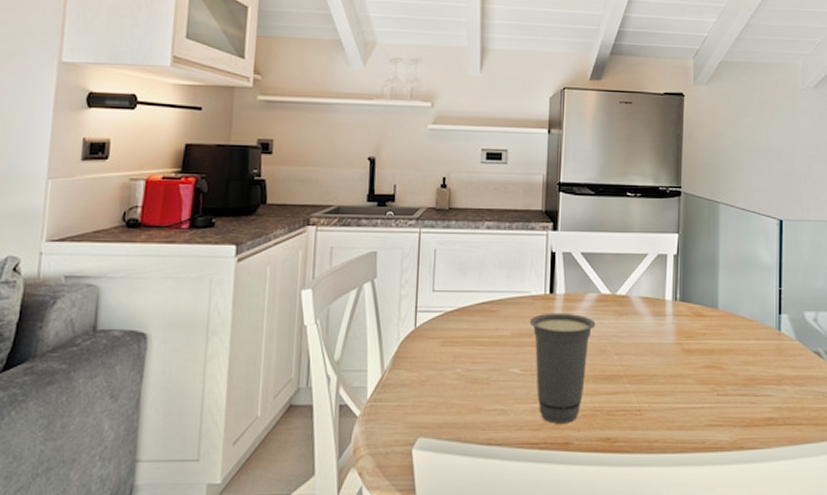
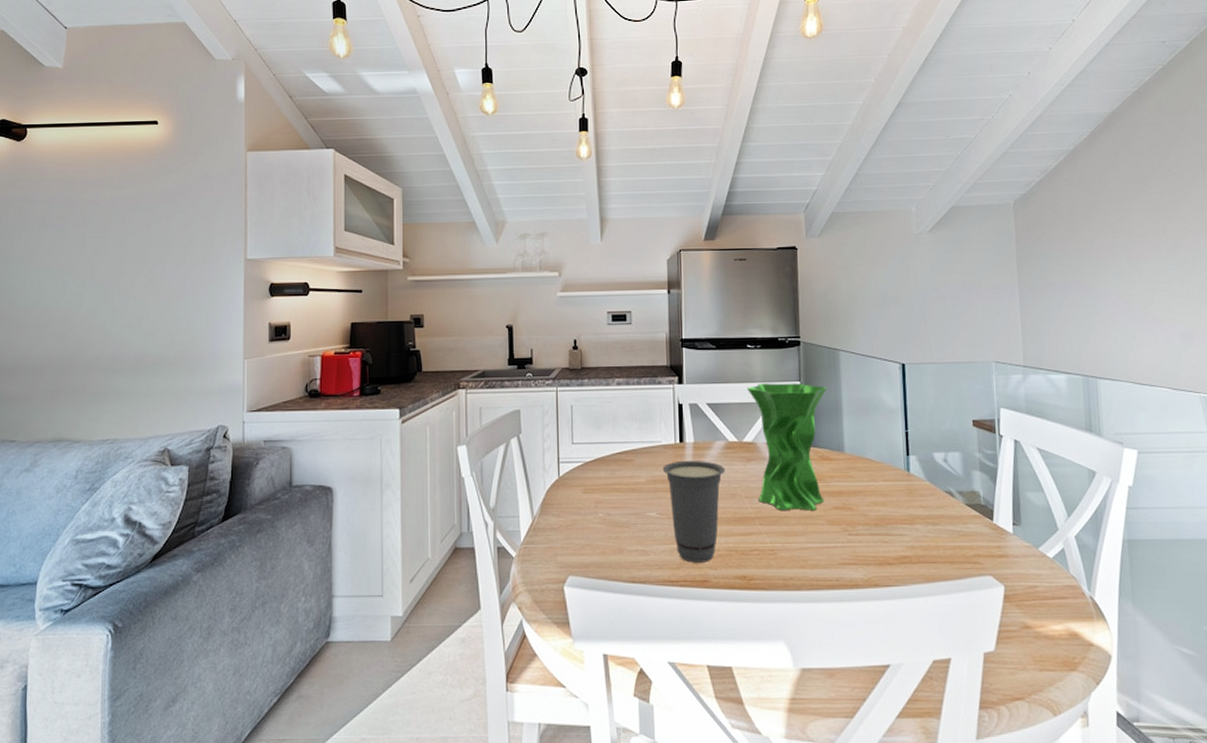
vase: none [624,234,705,369] -> present [747,383,827,511]

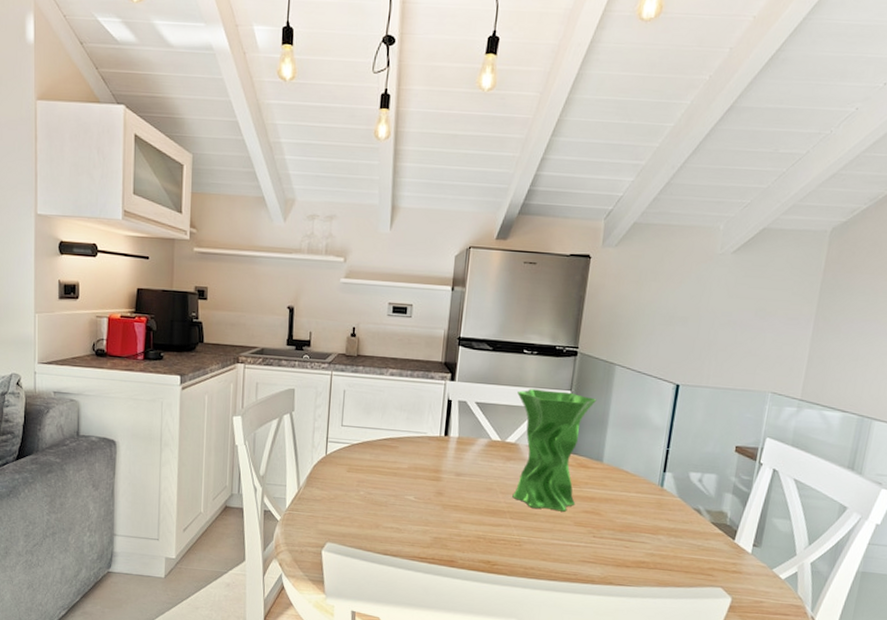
cup: present [662,460,726,563] -> none [424,452,485,545]

